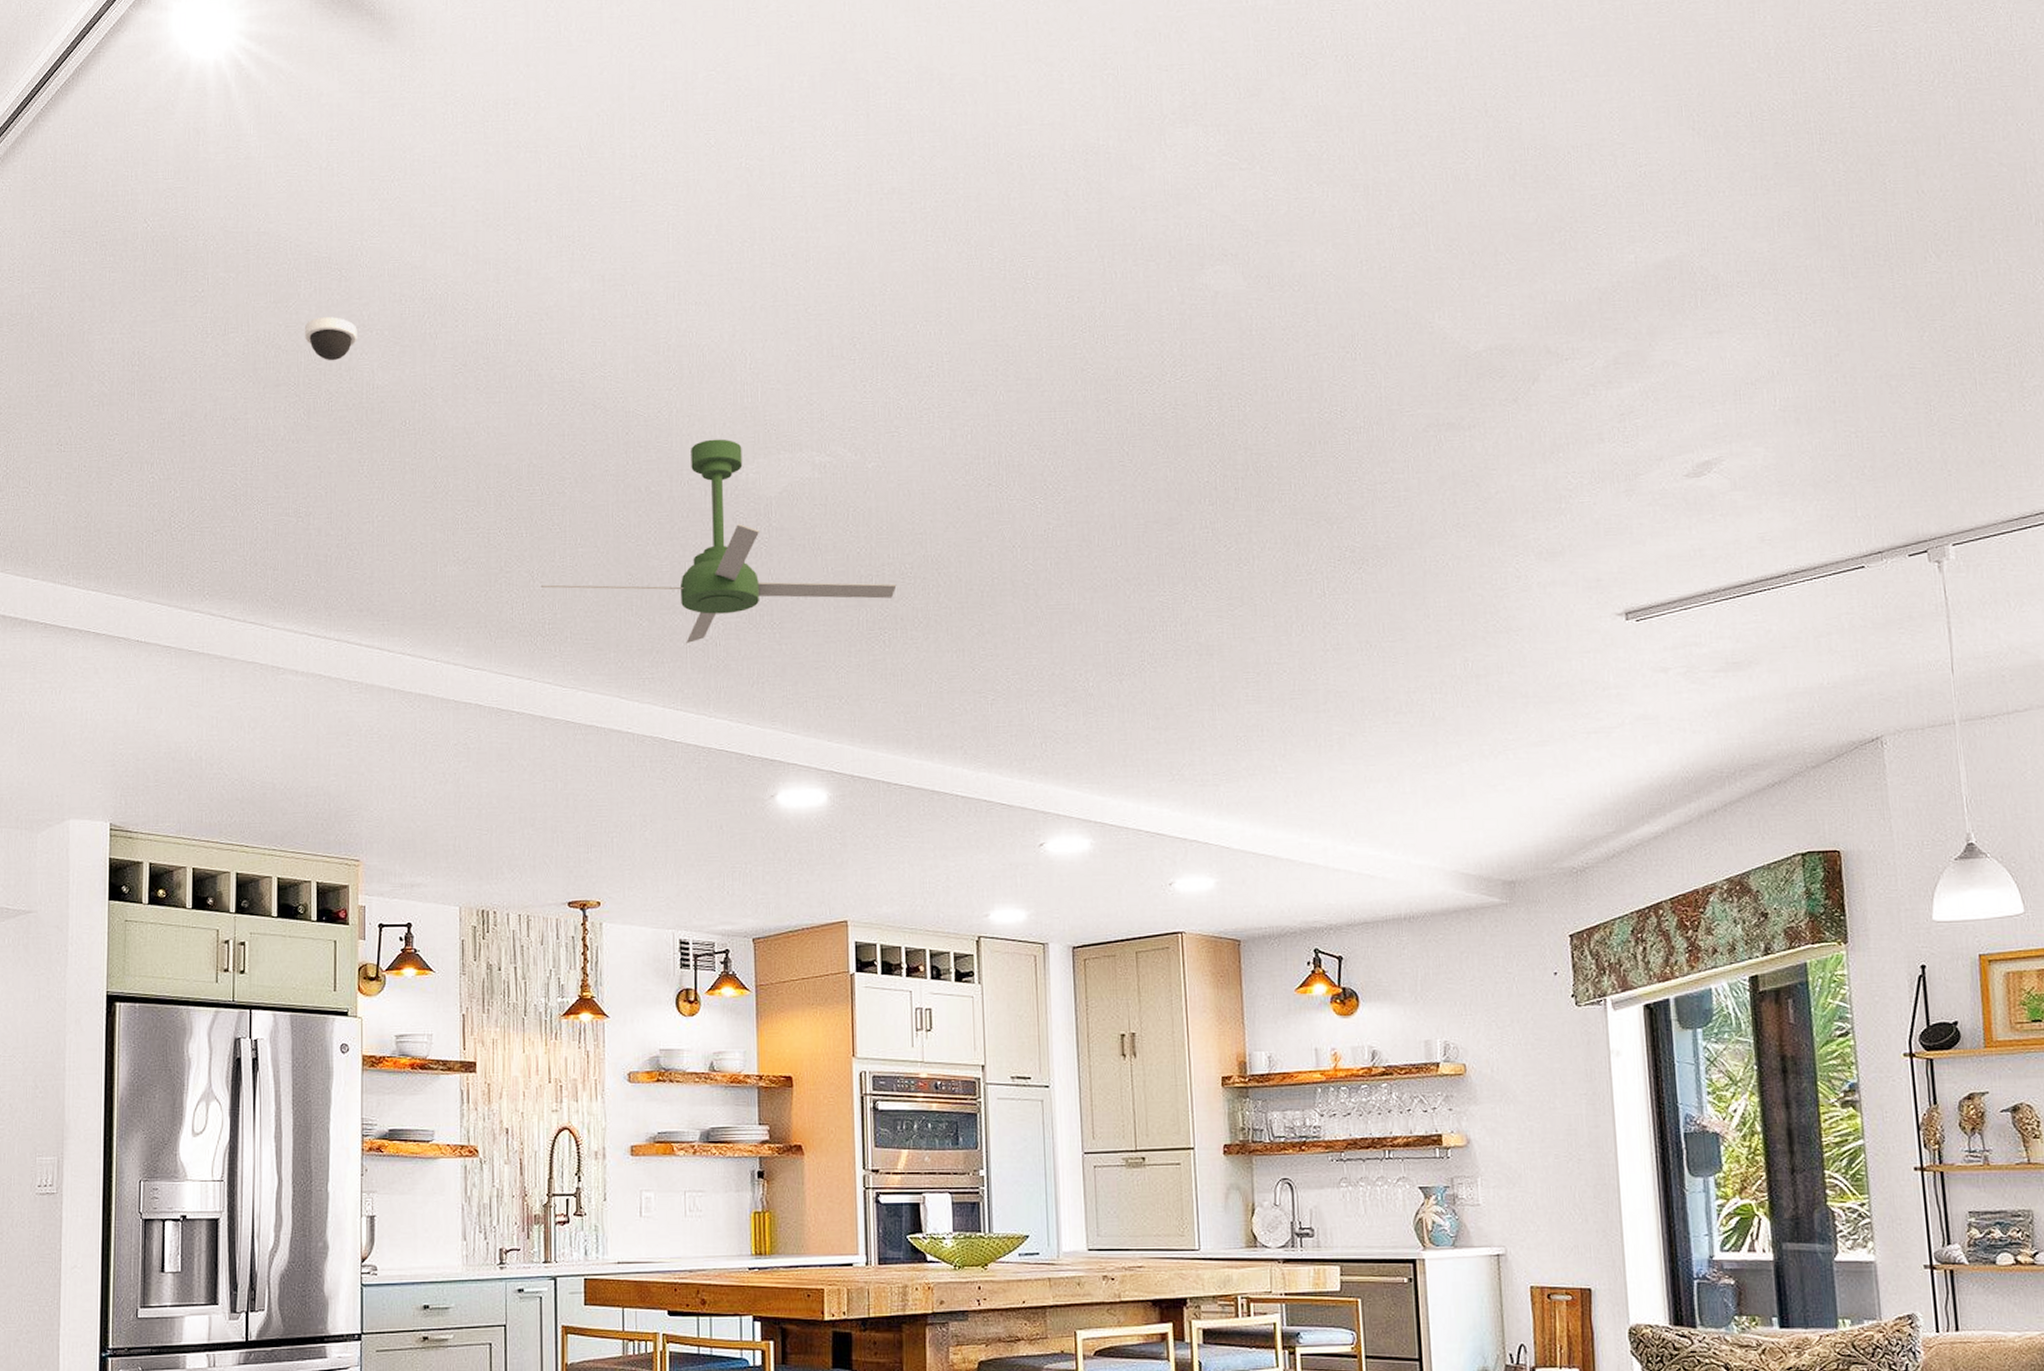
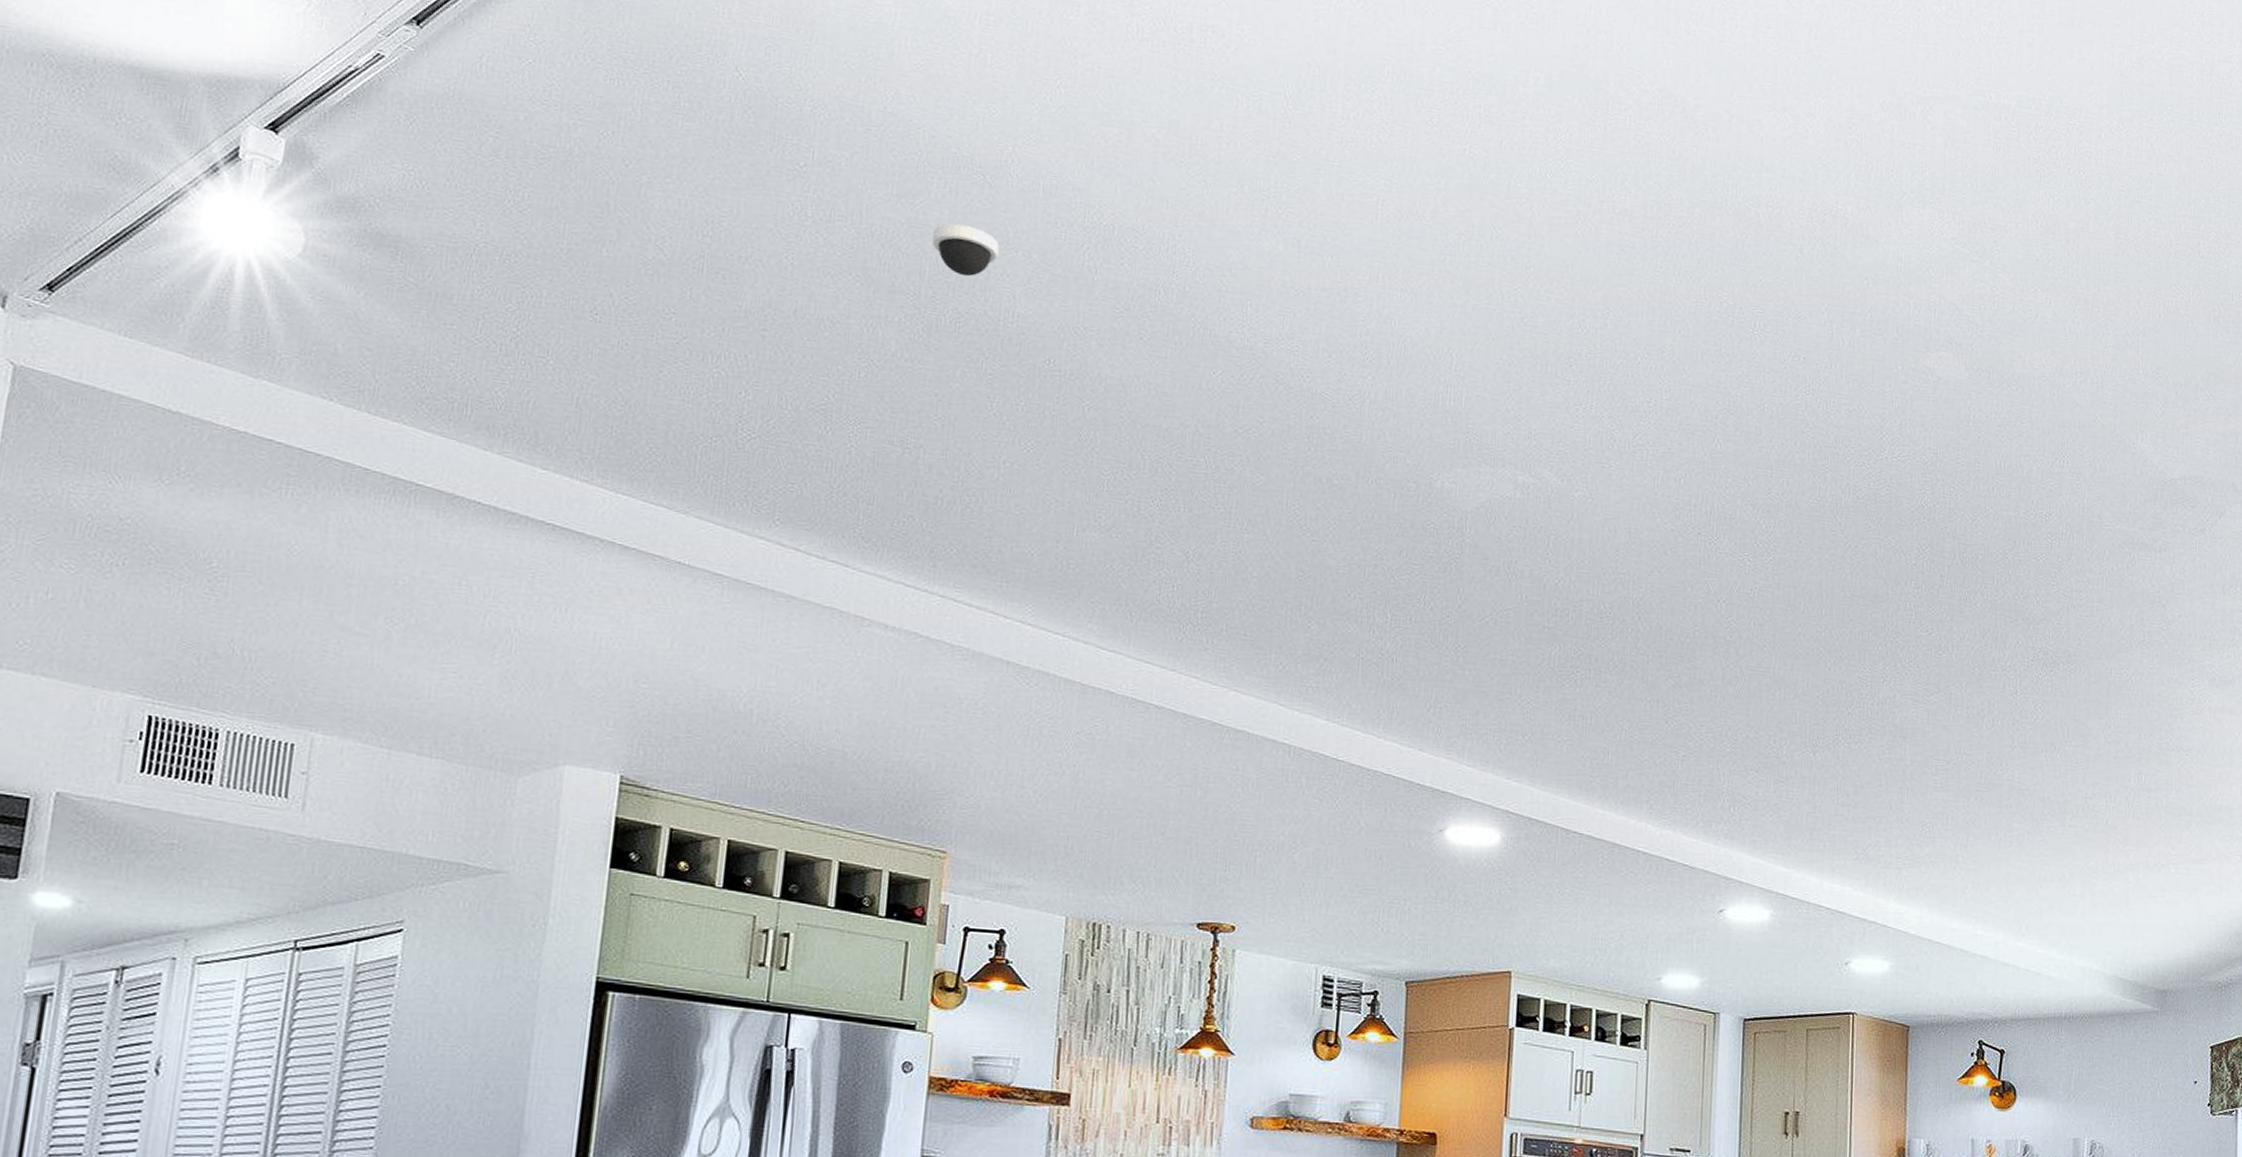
ceiling fan: present [541,439,897,643] -> none [1197,438,1594,655]

